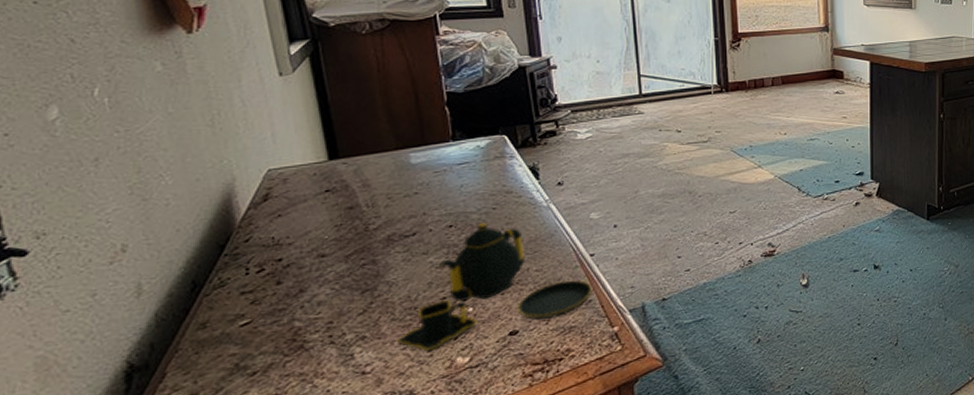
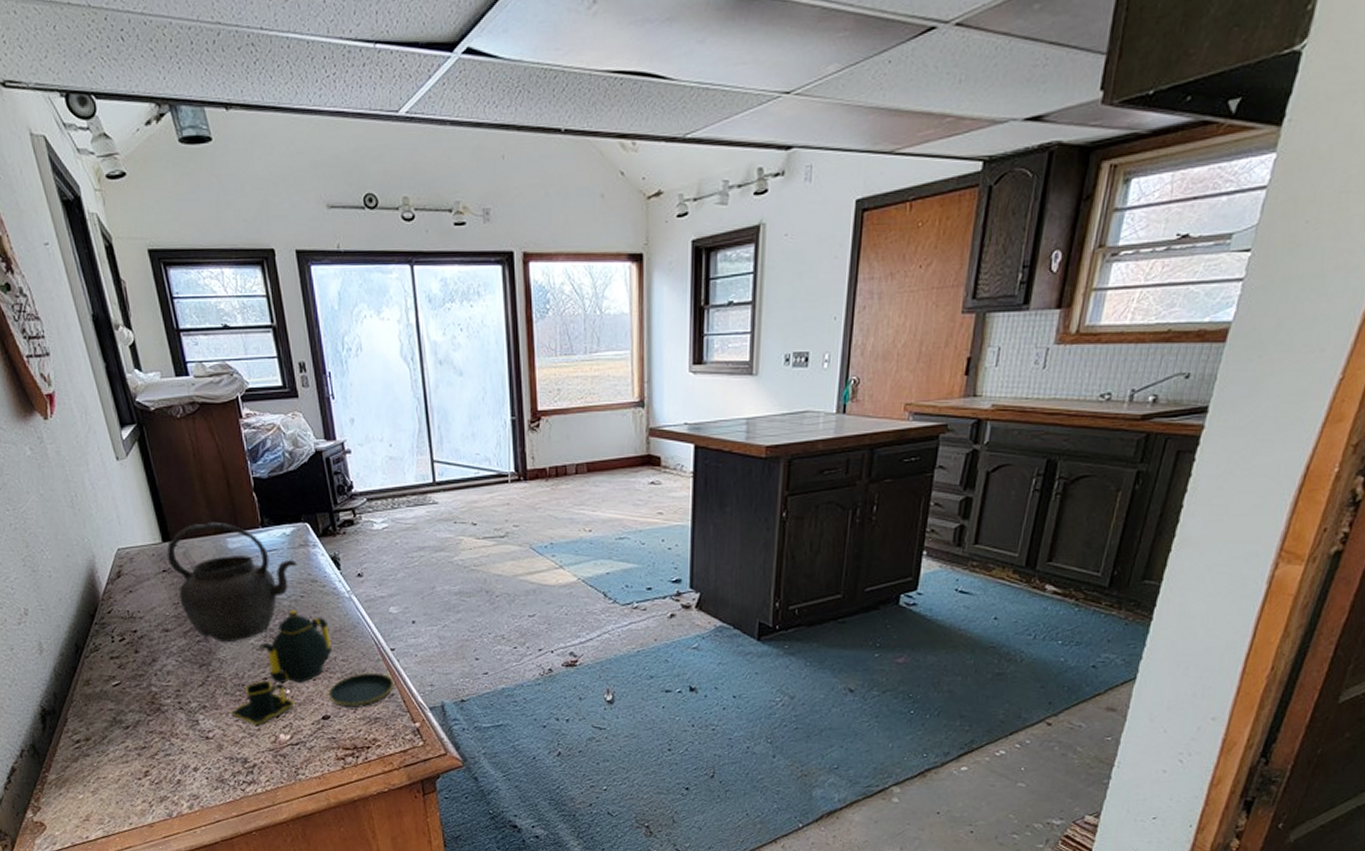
kettle: none [332,138,492,264] -> present [167,523,298,643]

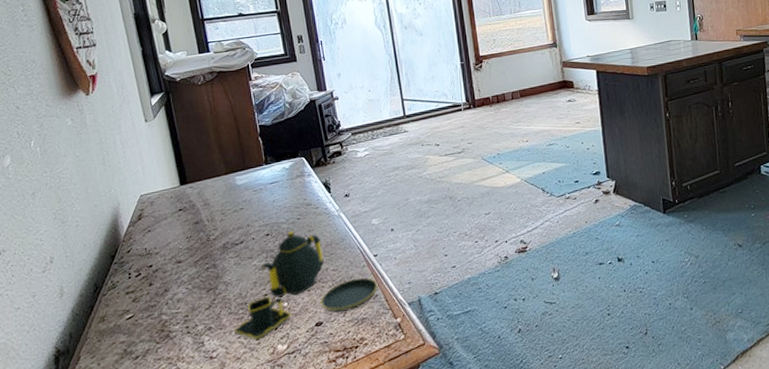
kettle: present [167,523,298,643] -> none [183,164,296,267]

